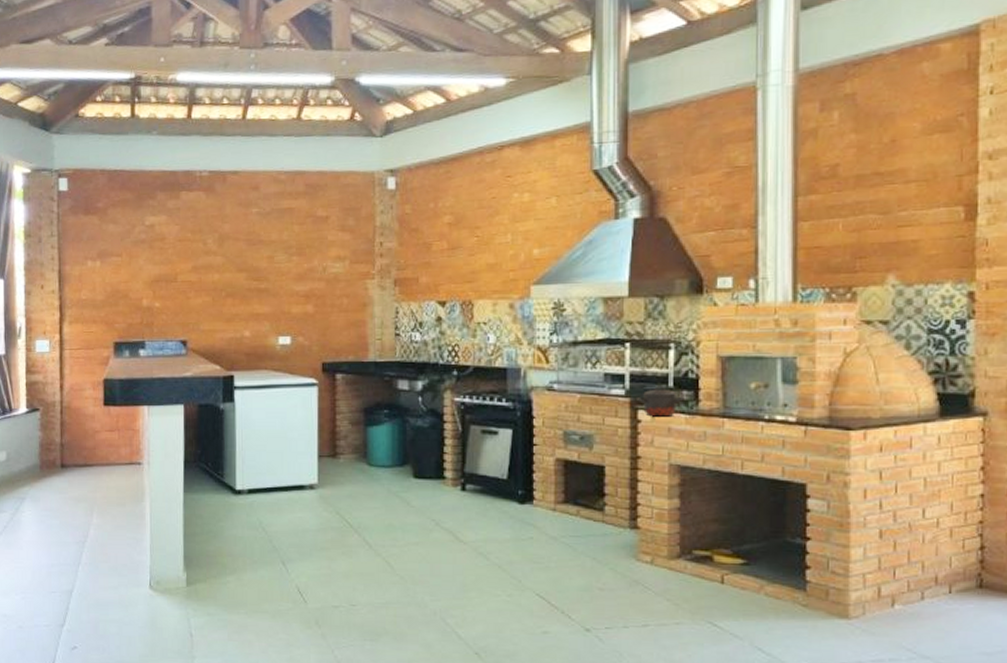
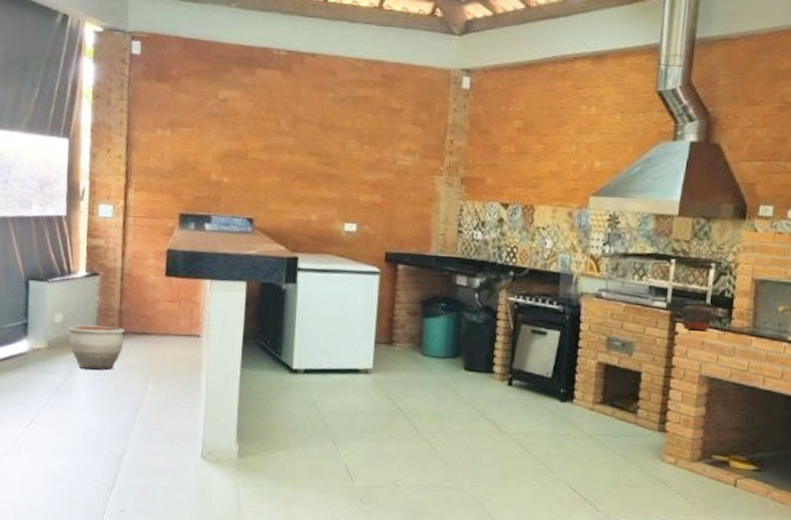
planter pot: none [12,458,68,505] -> present [68,324,125,370]

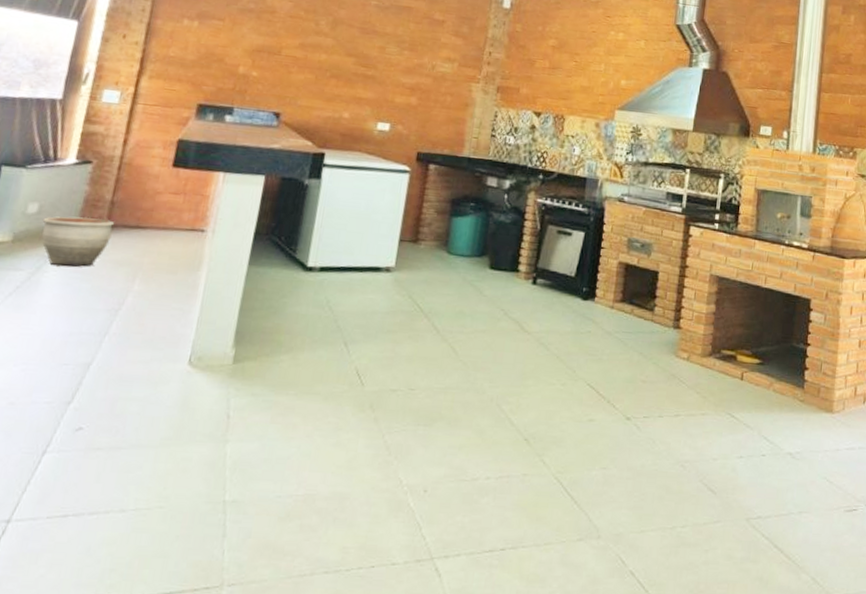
cooking pot: present [675,301,719,332] -> none [689,207,727,235]

